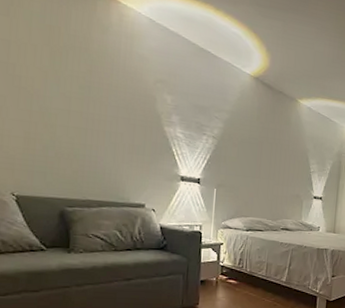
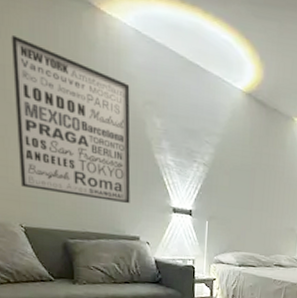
wall art: none [16,15,142,173] -> present [11,36,131,204]

